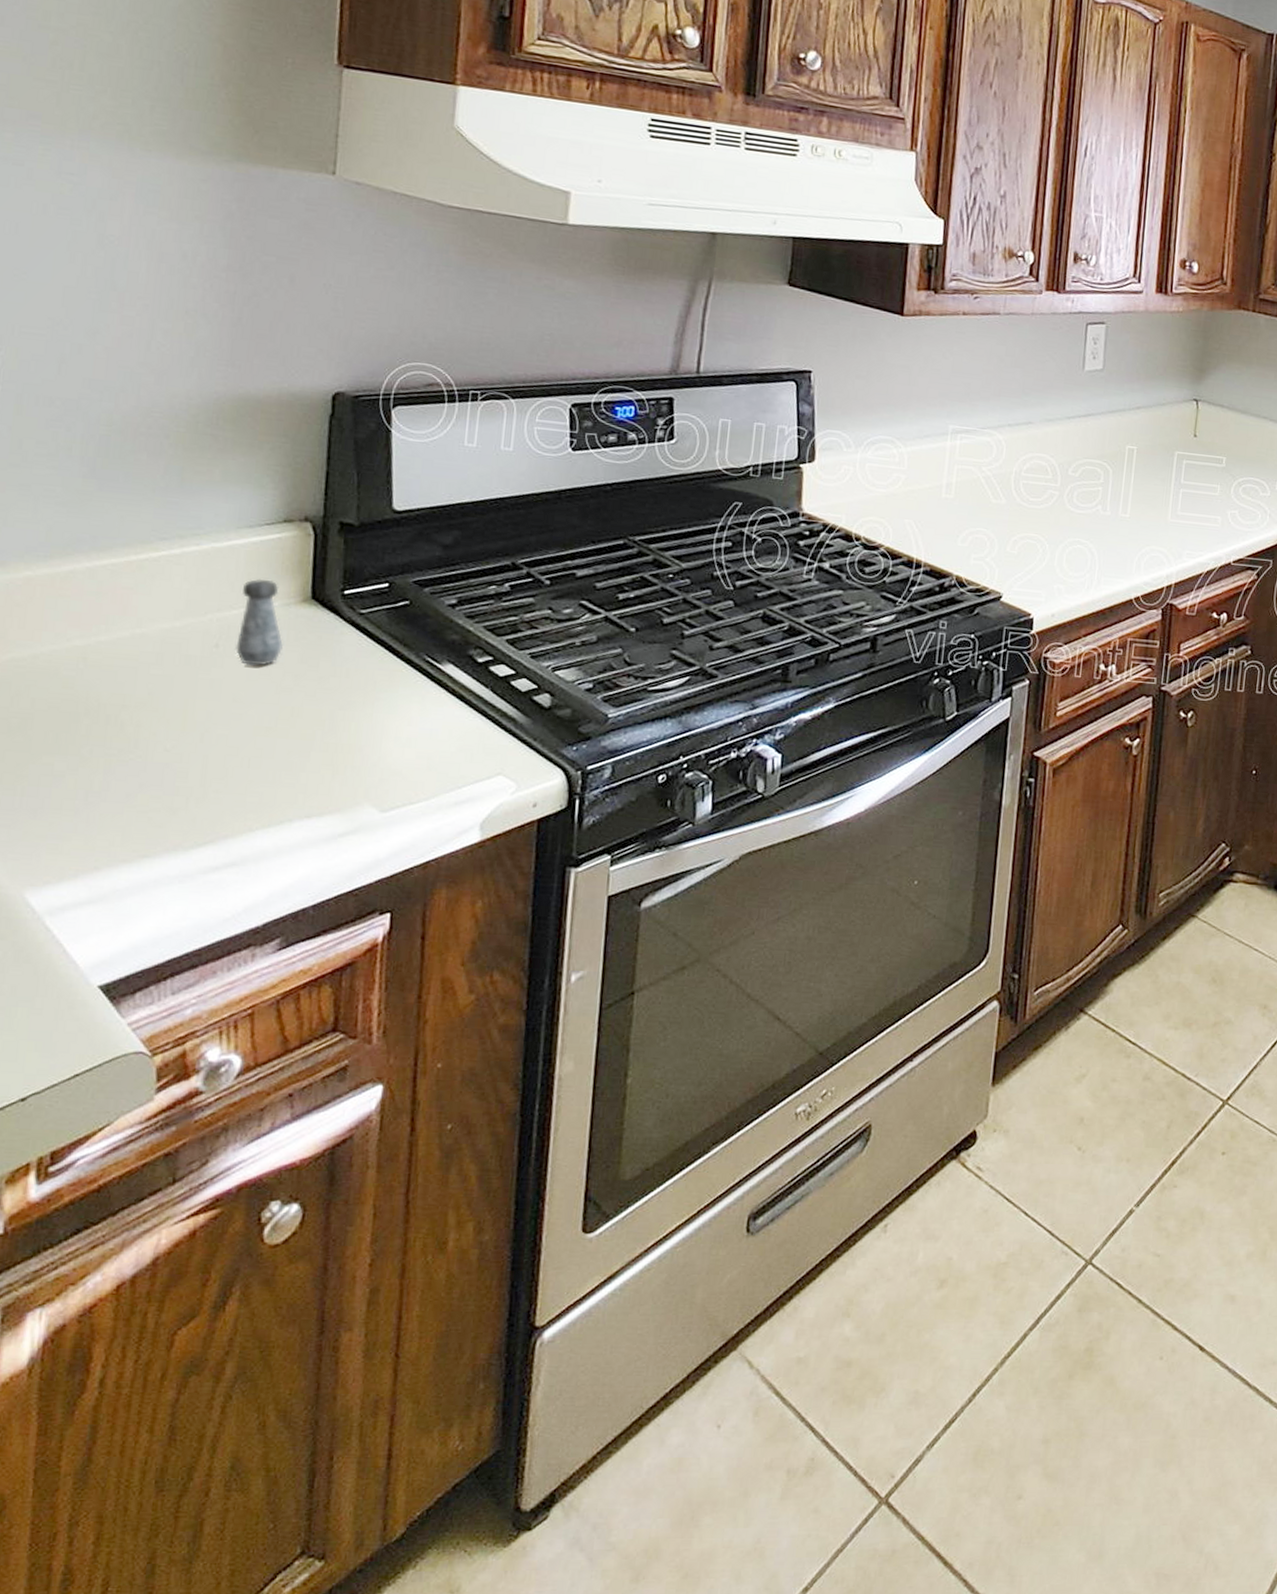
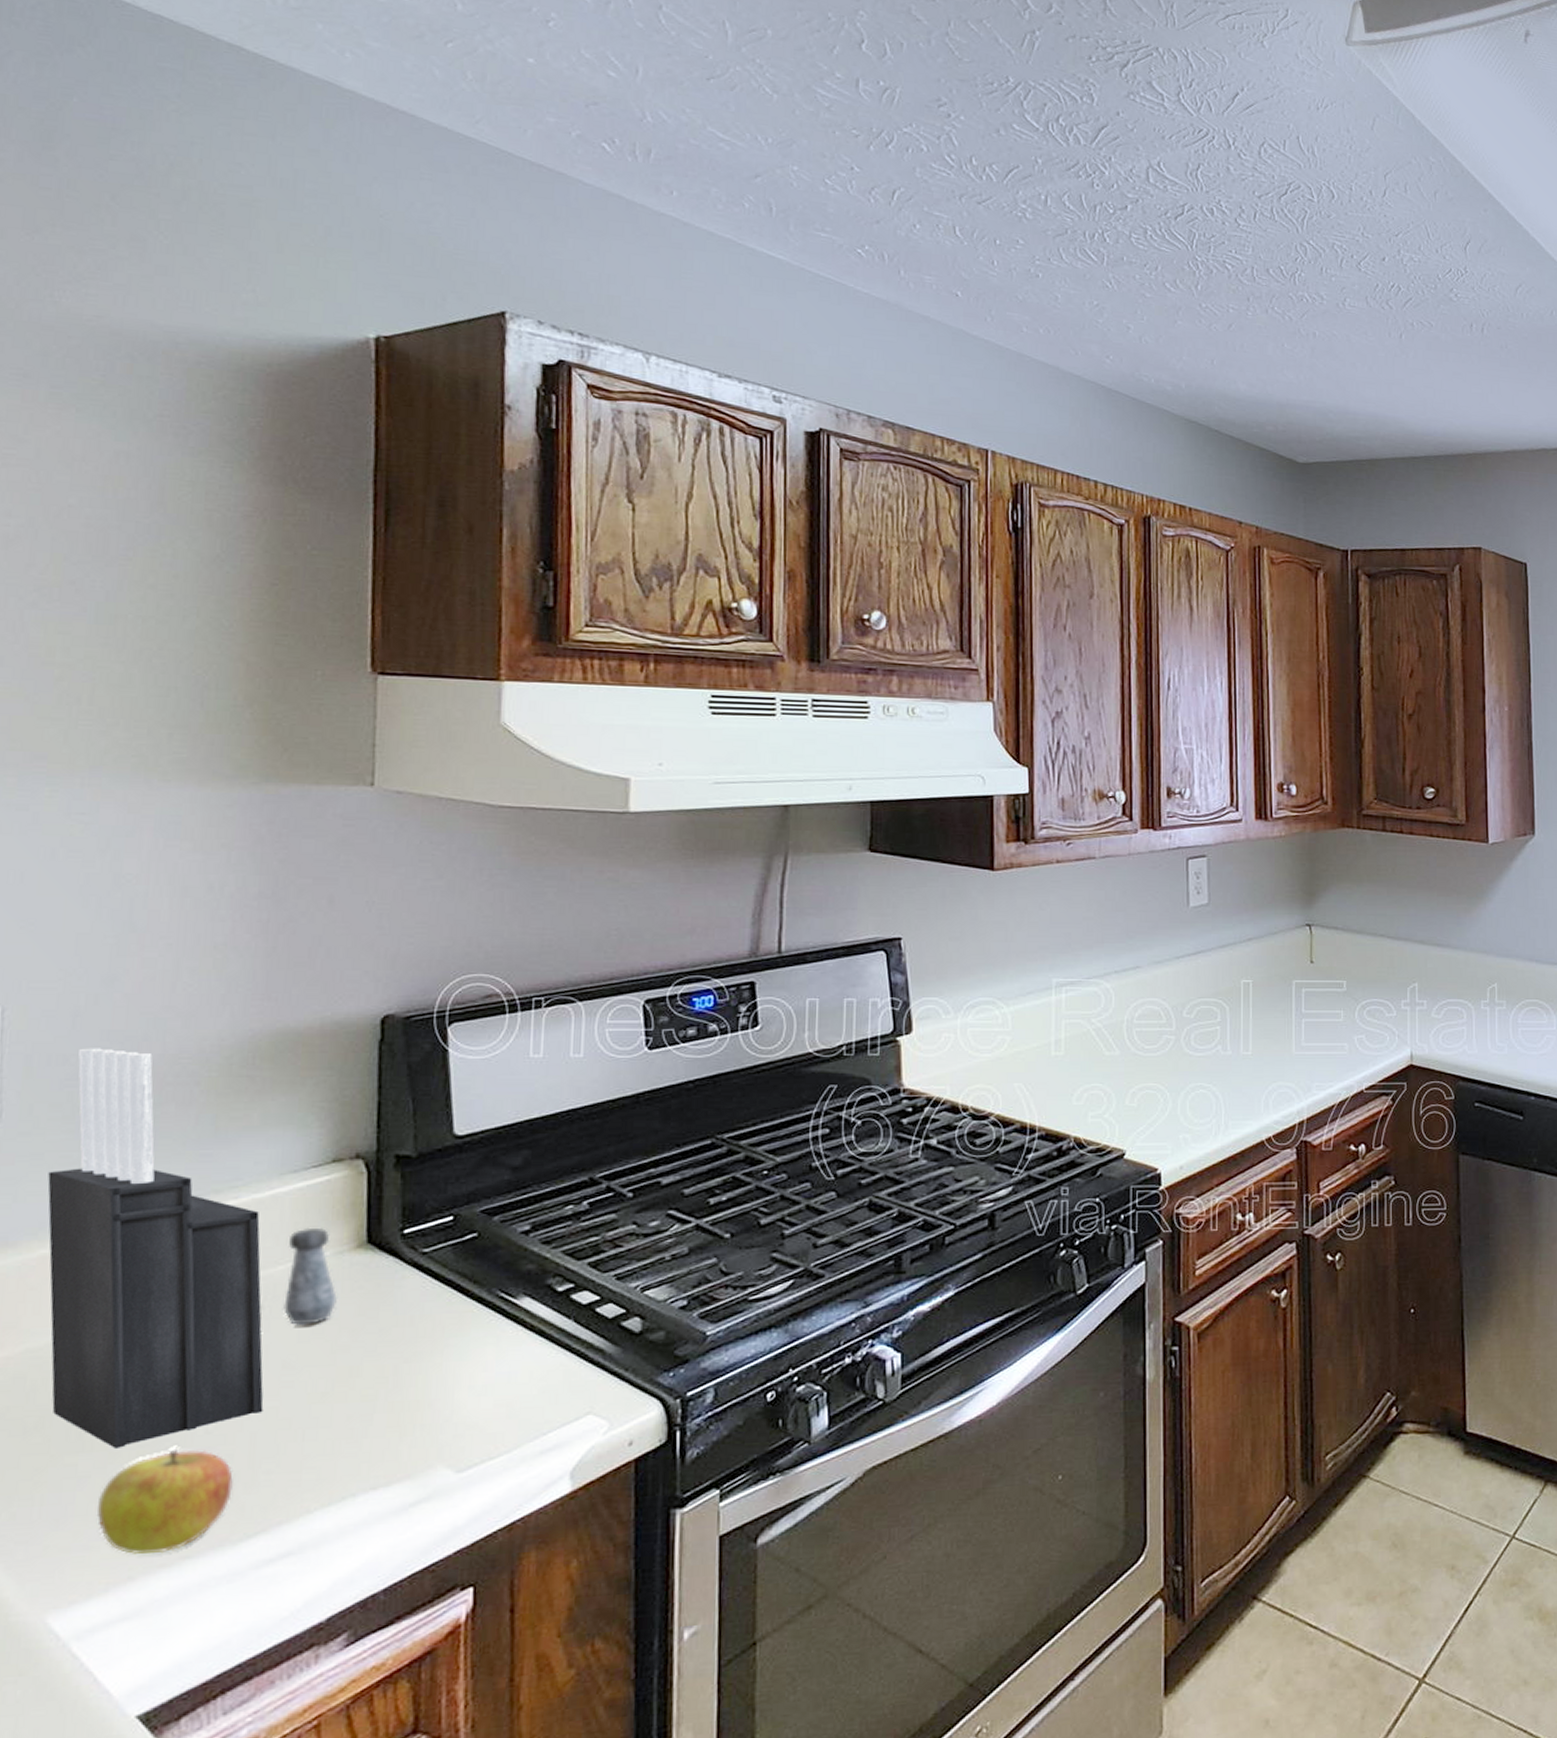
knife block: none [33,393,218,755] -> present [47,1048,264,1448]
apple: none [70,761,187,851] -> present [97,1448,233,1554]

